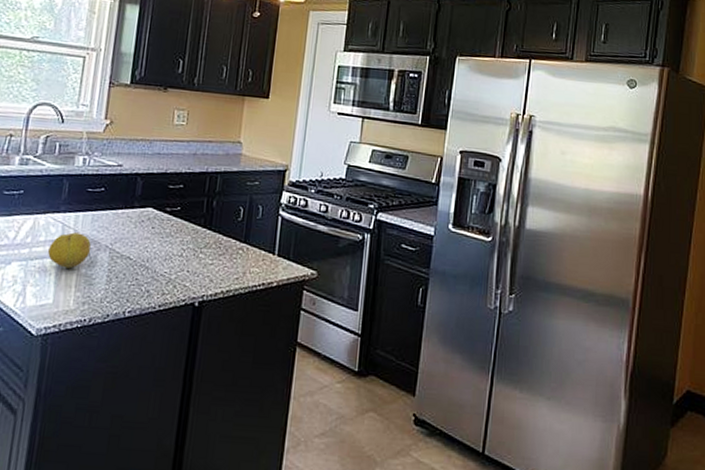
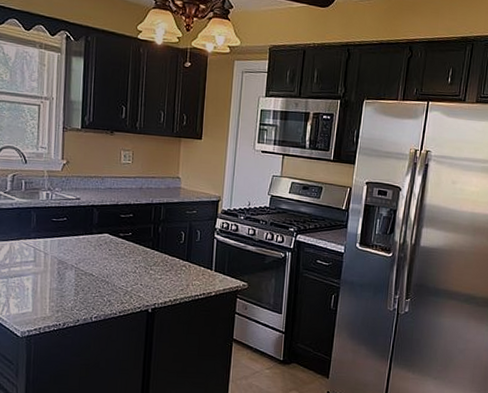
fruit: present [47,232,91,269] -> none [23,255,59,284]

